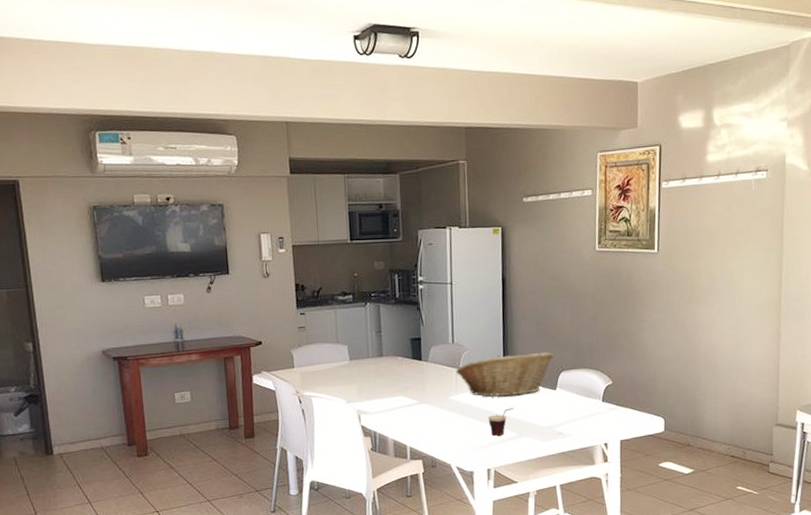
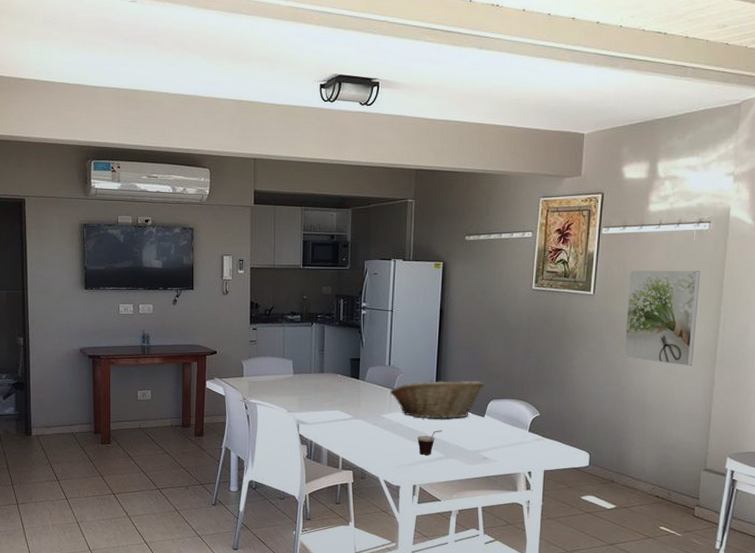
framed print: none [691,221,761,321] -> present [624,270,701,366]

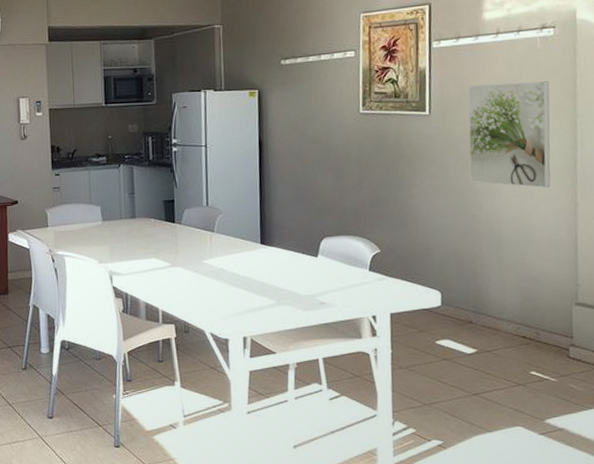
fruit basket: present [391,380,484,419] -> none [211,216,315,262]
cup: present [417,430,442,455] -> none [244,274,271,303]

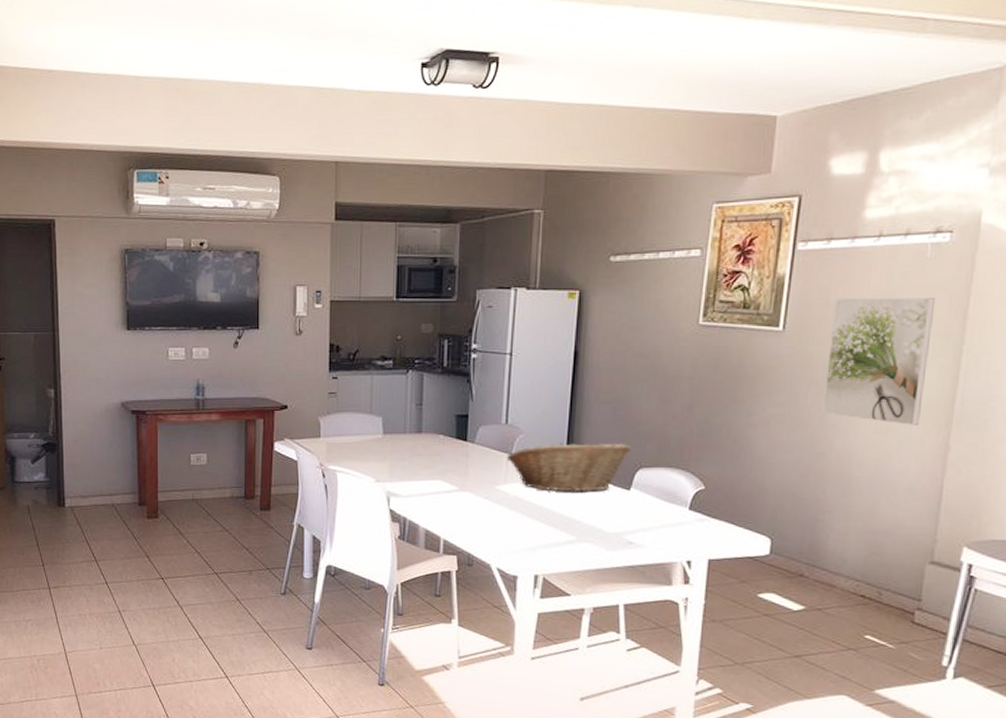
fruit basket: none [211,216,315,262] -> present [507,442,631,493]

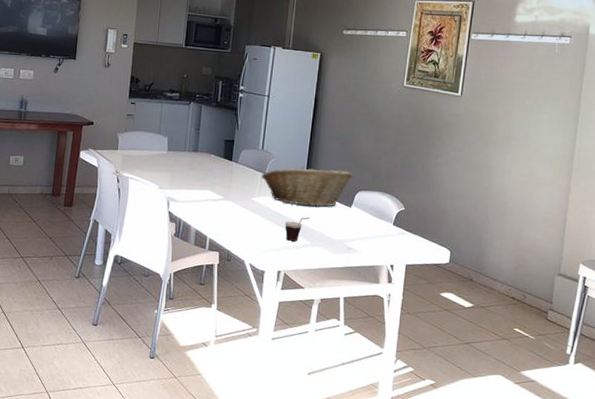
cup: none [541,506,574,537] -> present [285,217,310,241]
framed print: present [822,297,936,425] -> none [487,75,561,172]

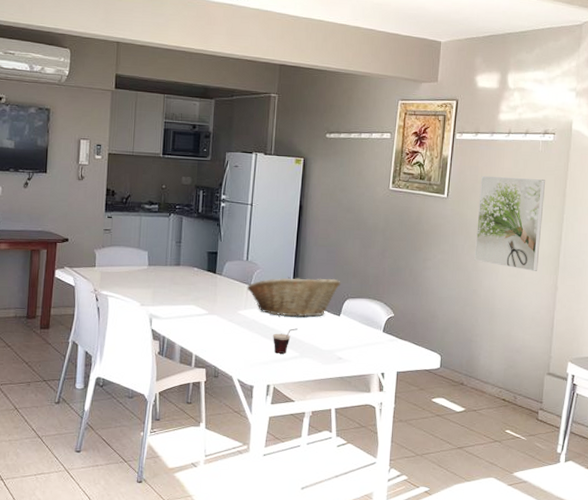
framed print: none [487,75,561,172] -> present [474,175,546,271]

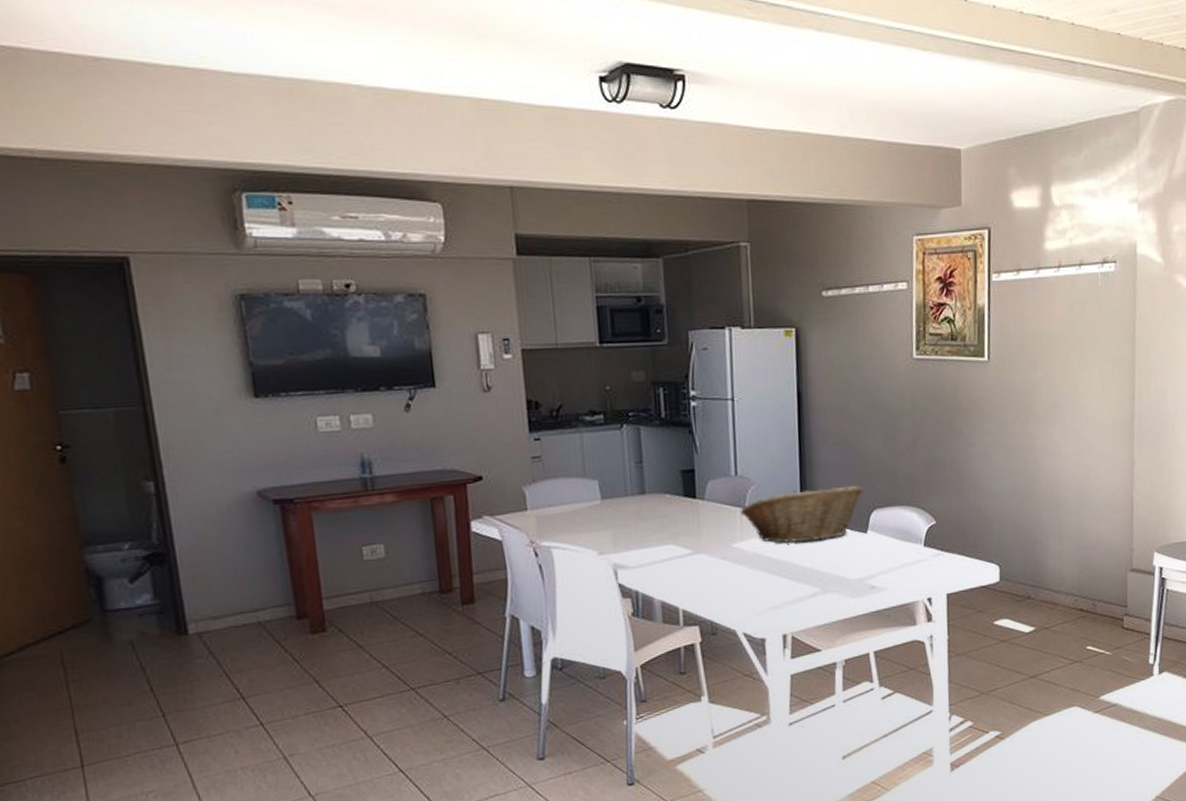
cup: present [273,328,298,354] -> none [783,556,814,592]
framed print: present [474,175,546,271] -> none [1028,324,1110,444]

